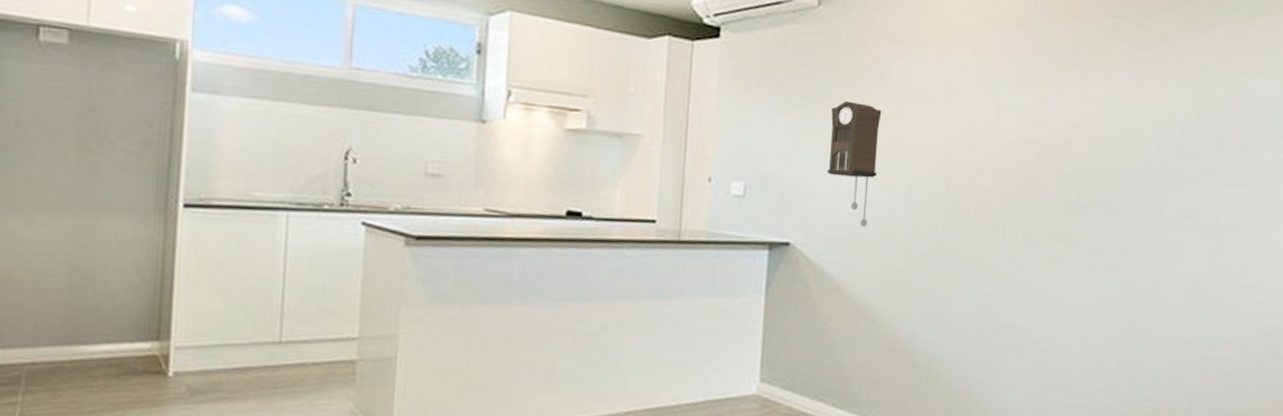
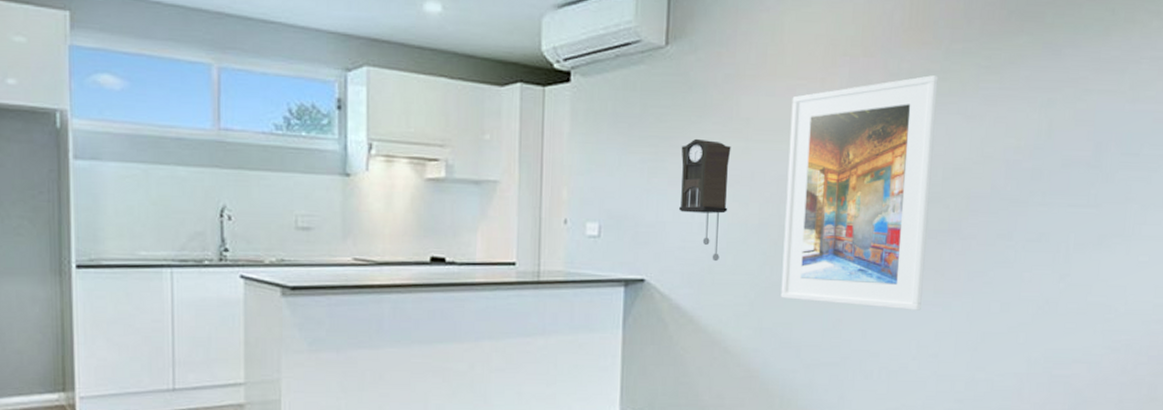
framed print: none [929,49,1090,286] -> present [780,75,939,310]

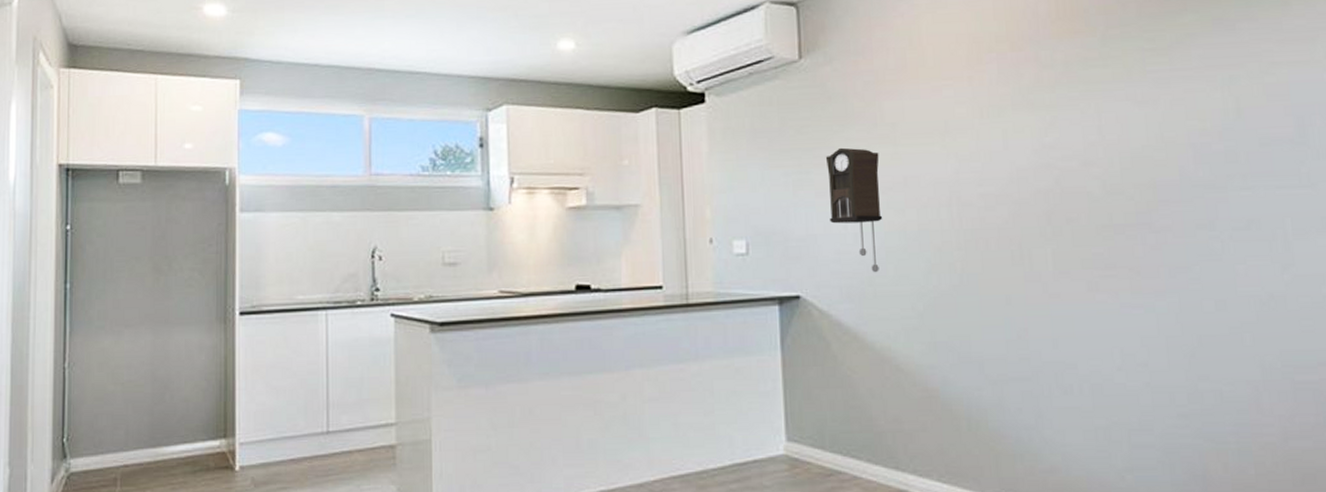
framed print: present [780,75,939,310] -> none [939,63,1119,314]

